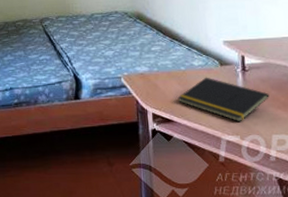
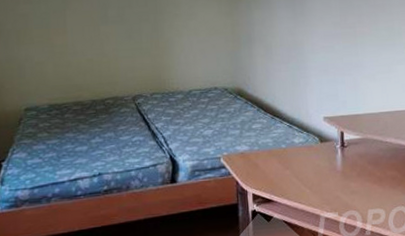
notepad: present [177,77,270,122] -> none [278,154,366,199]

